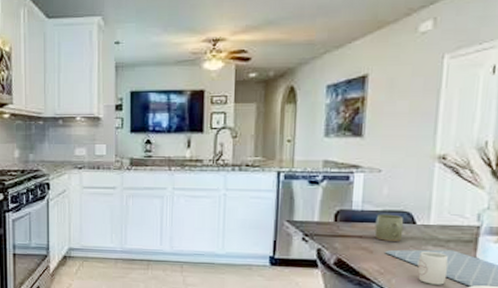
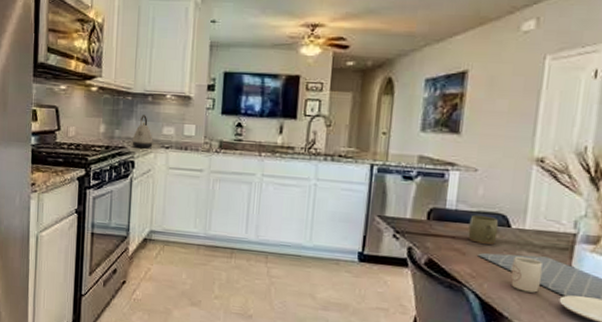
kettle: none [46,137,66,170] -> present [132,114,153,149]

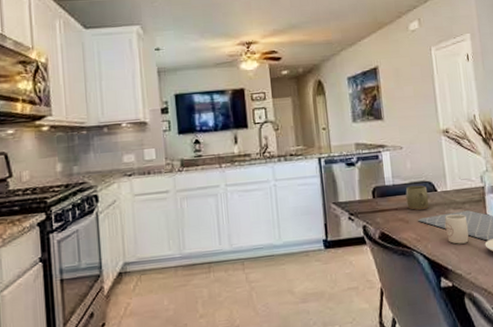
kettle: present [132,114,153,149] -> none [92,145,115,181]

